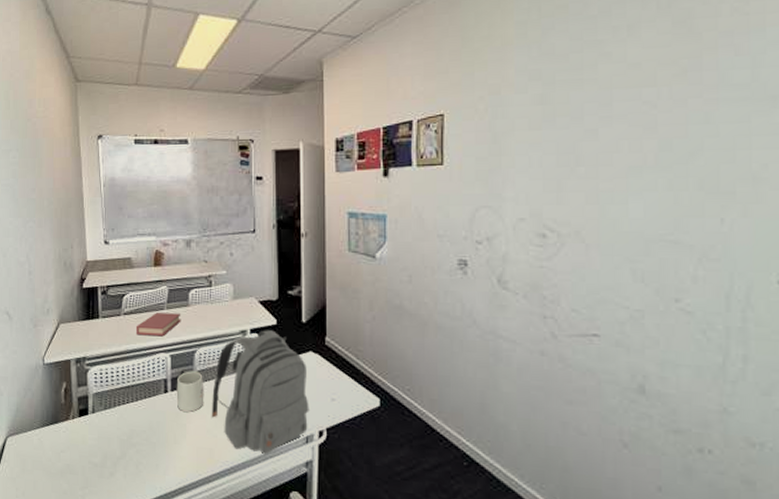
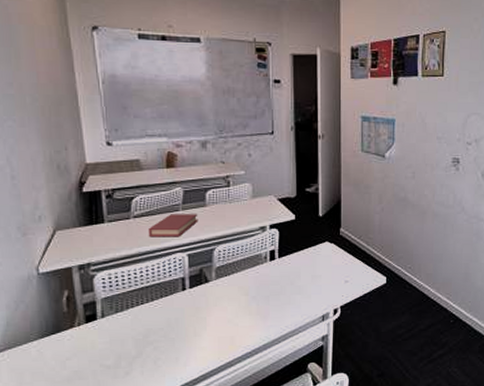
mug: present [176,371,204,413] -> none [195,268,225,307]
backpack: present [211,330,309,455] -> none [232,225,325,336]

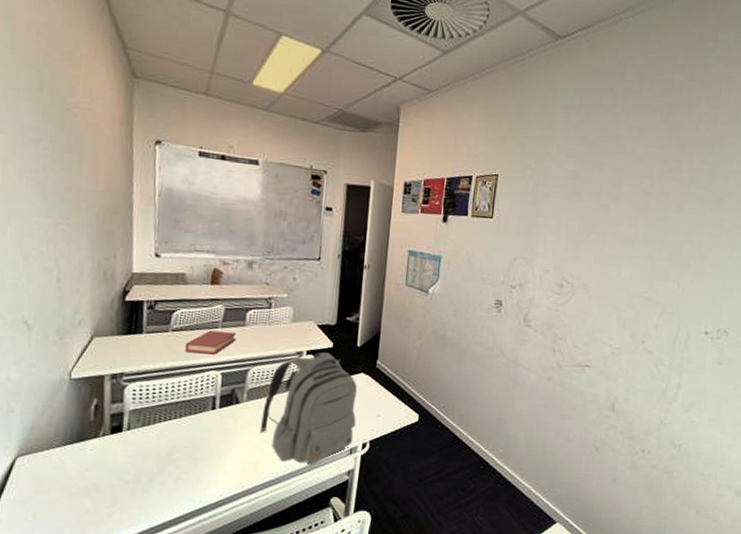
backpack: none [232,225,325,336] -> present [259,352,357,466]

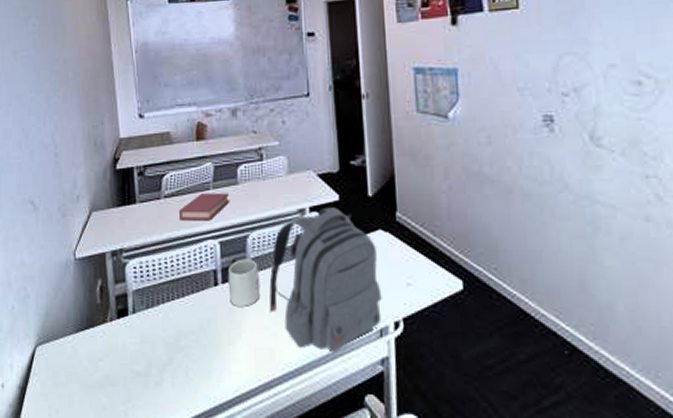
mug: none [224,388,255,429] -> present [227,259,261,308]

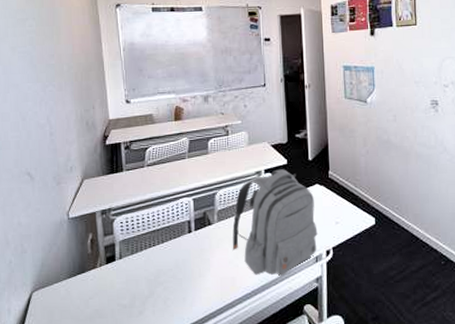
book: present [179,193,230,221] -> none [160,161,202,184]
mug: present [227,259,261,308] -> none [199,211,226,249]

